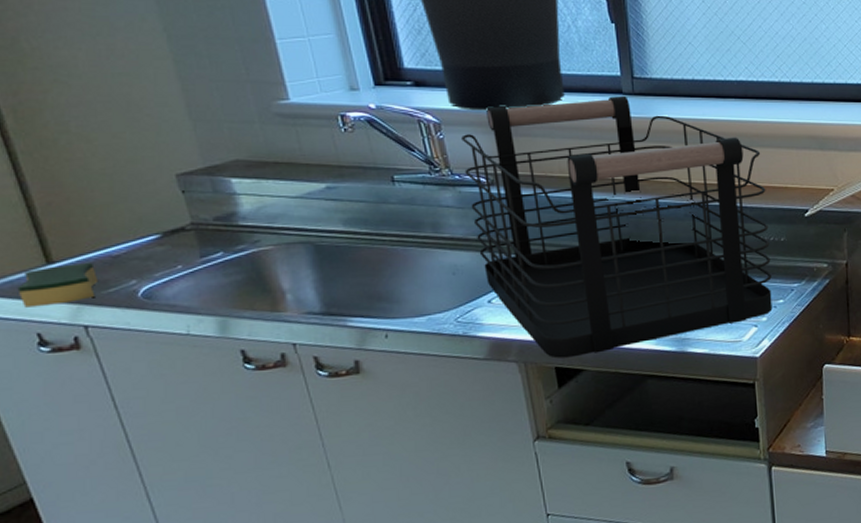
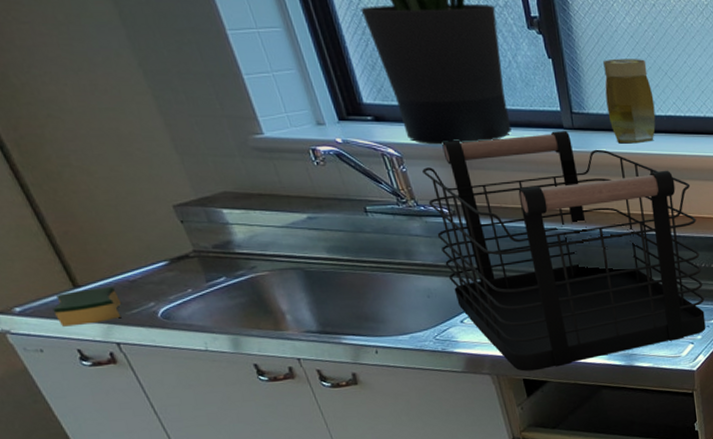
jar: none [671,23,725,109] -> present [603,58,656,144]

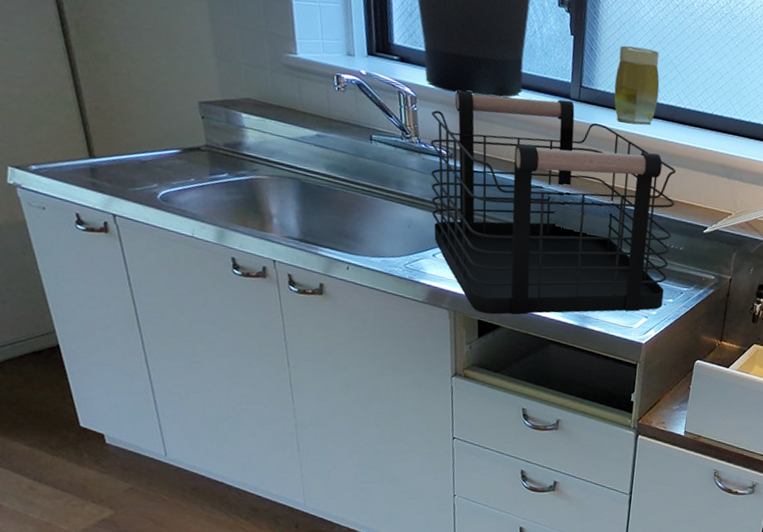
sponge: present [52,287,122,327] -> none [64,160,128,193]

